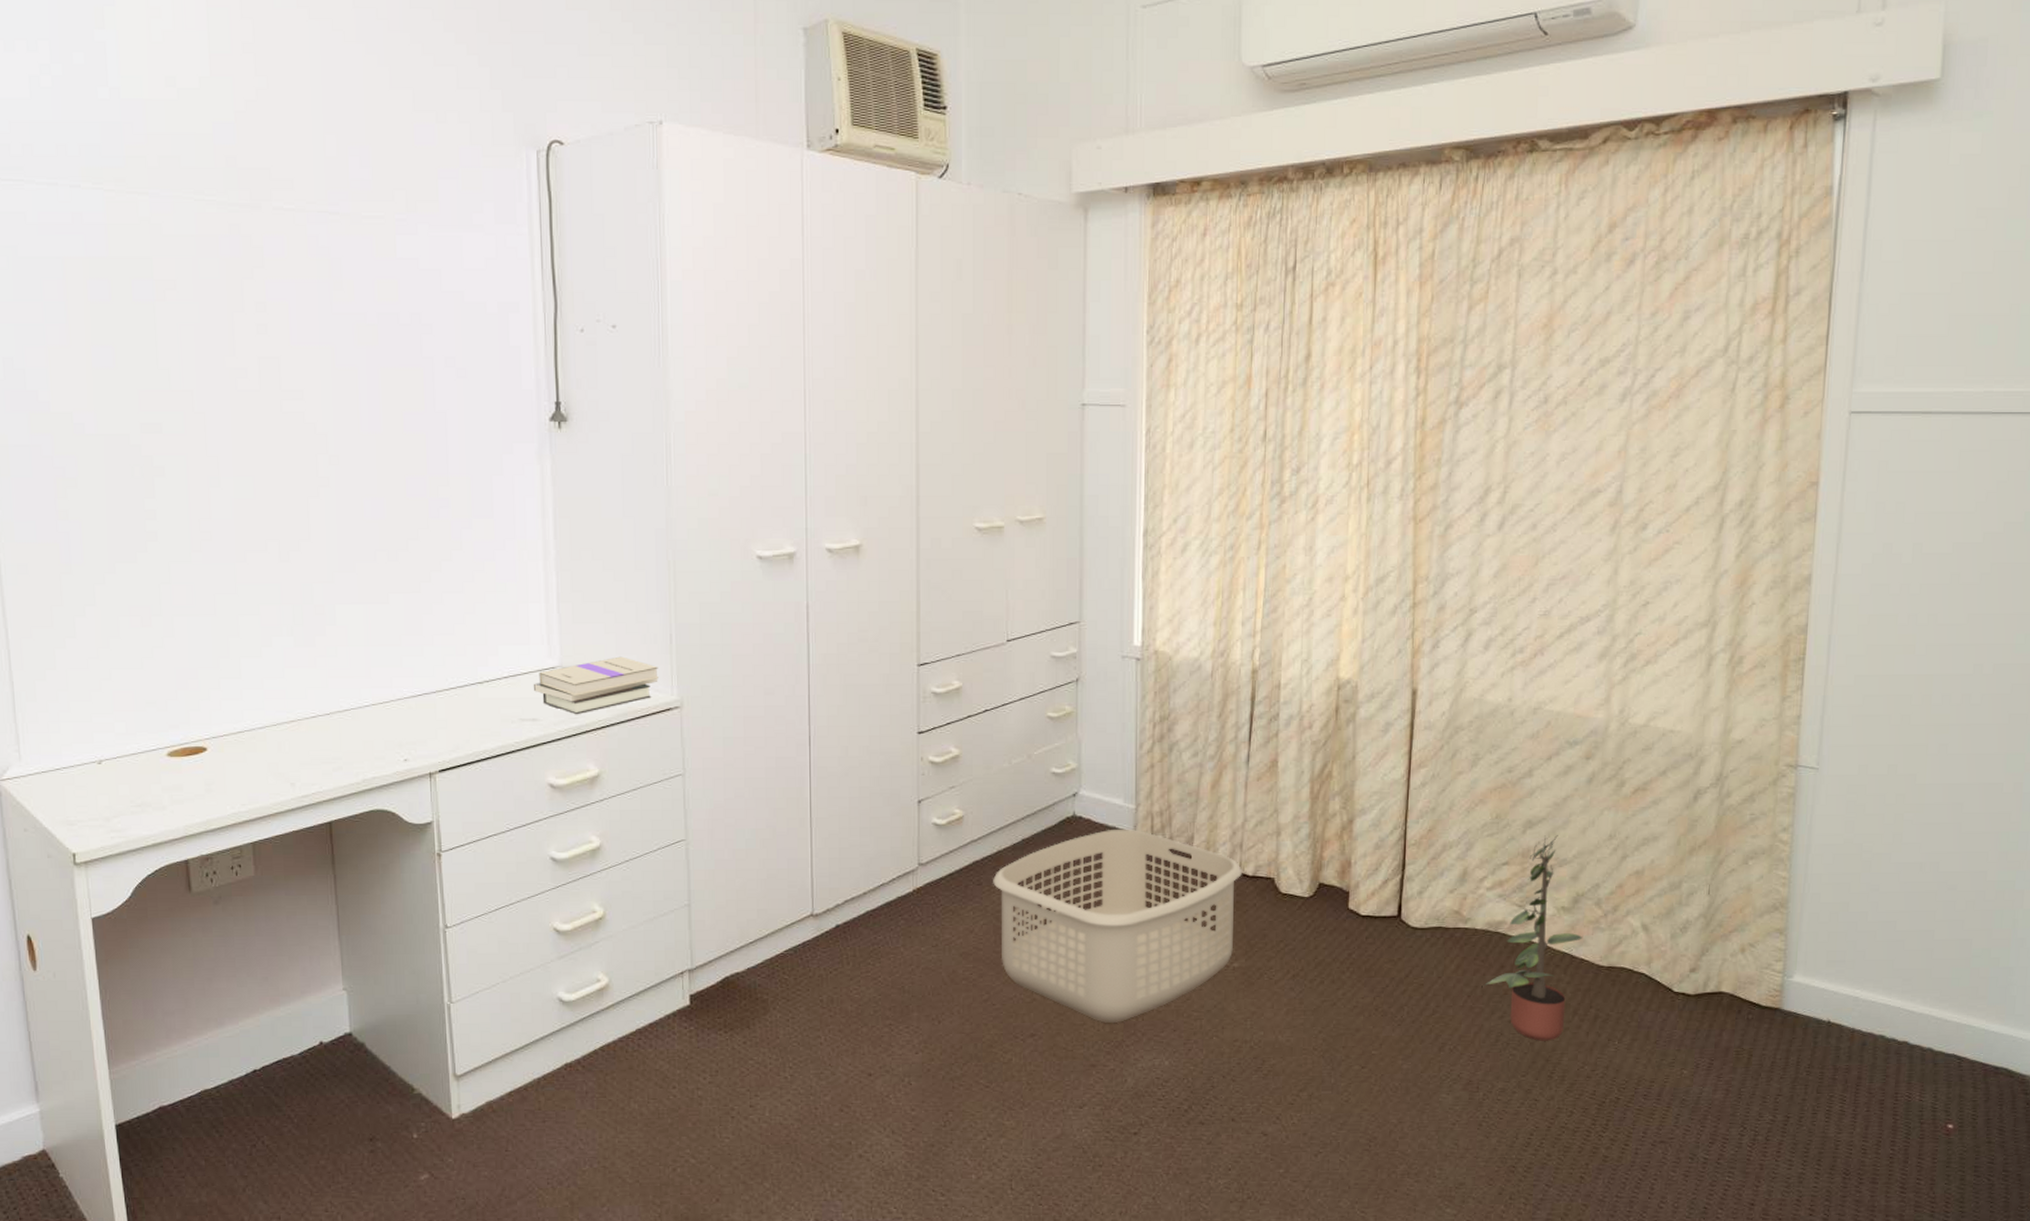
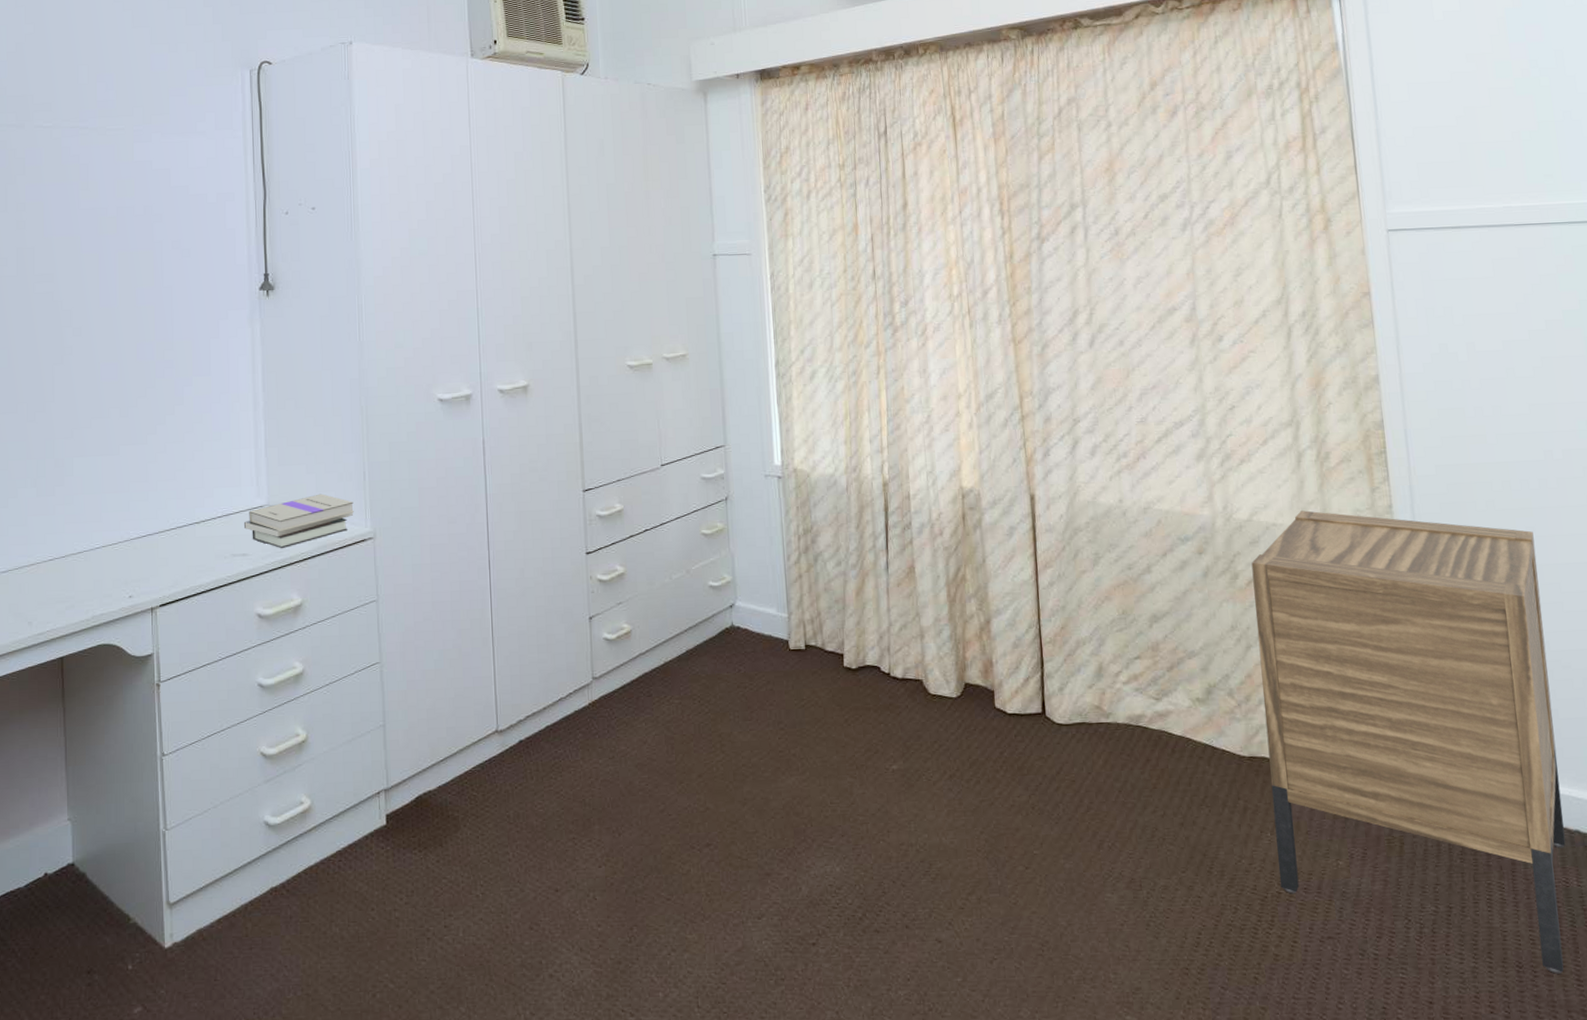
clothes hamper: present [993,828,1242,1024] -> none [662,637,892,831]
potted plant: present [1483,834,1583,1041] -> none [1132,627,1221,835]
nightstand: none [1620,718,1945,1181] -> present [1251,510,1566,974]

